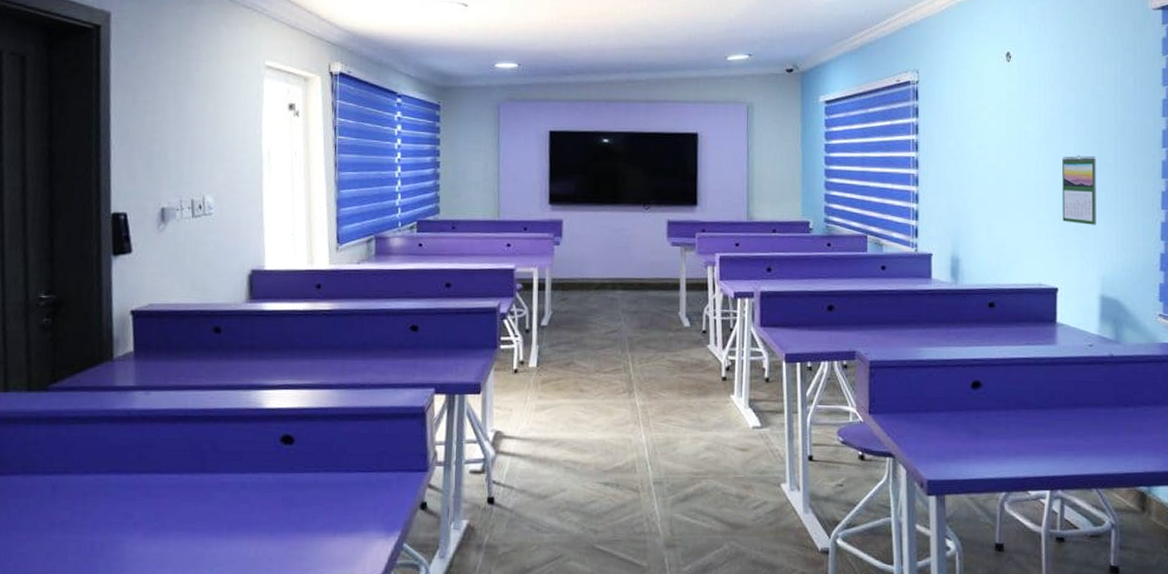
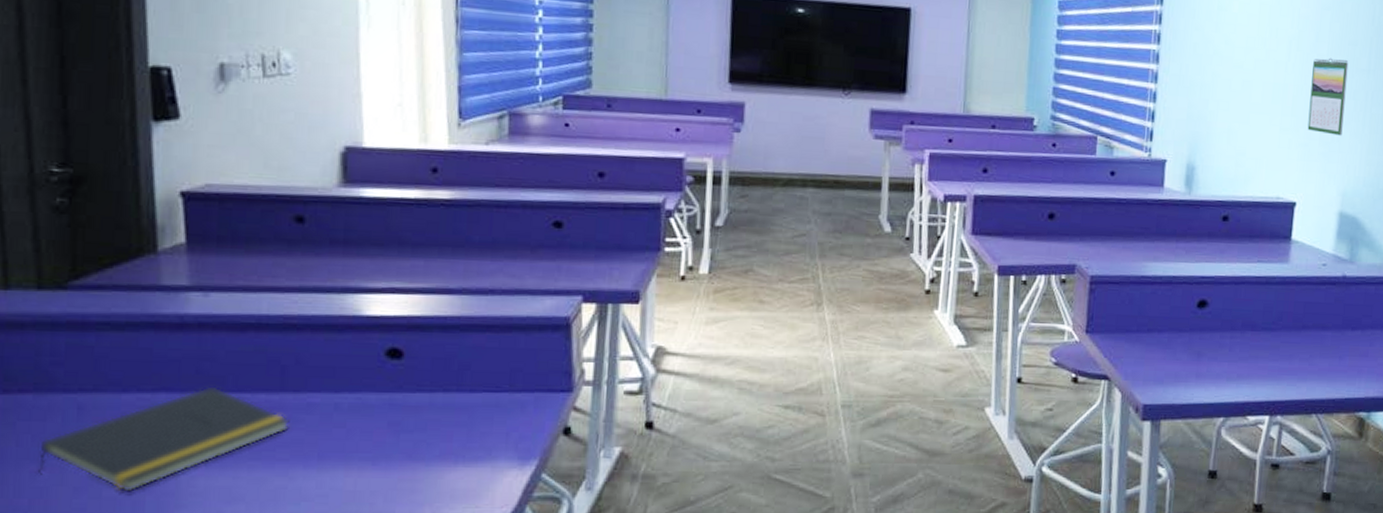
notepad: none [22,468,207,557] -> present [38,386,290,492]

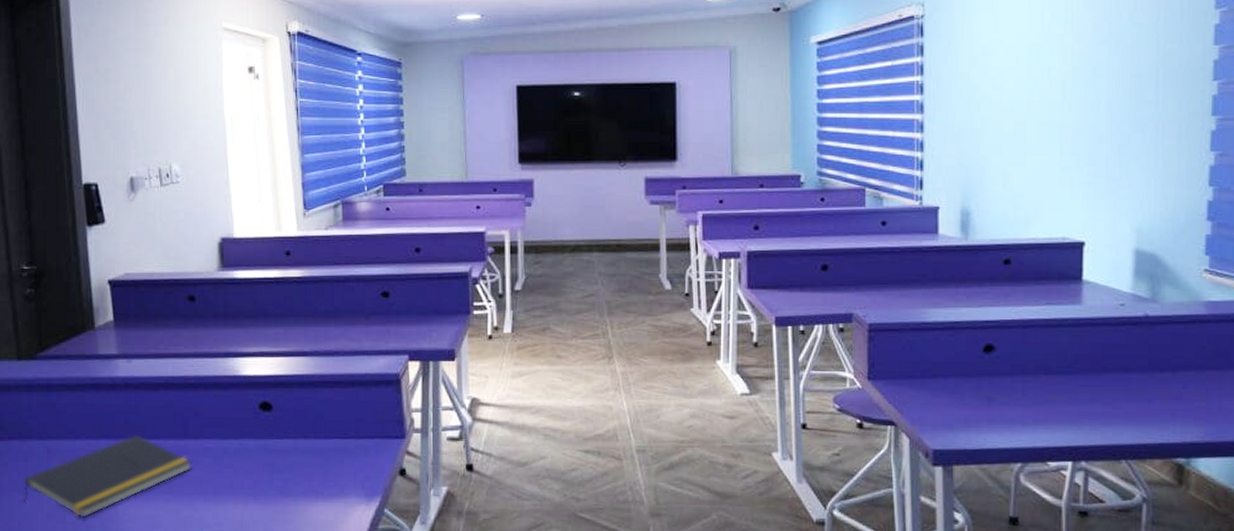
calendar: present [1307,57,1349,136] -> none [1091,92,1133,171]

